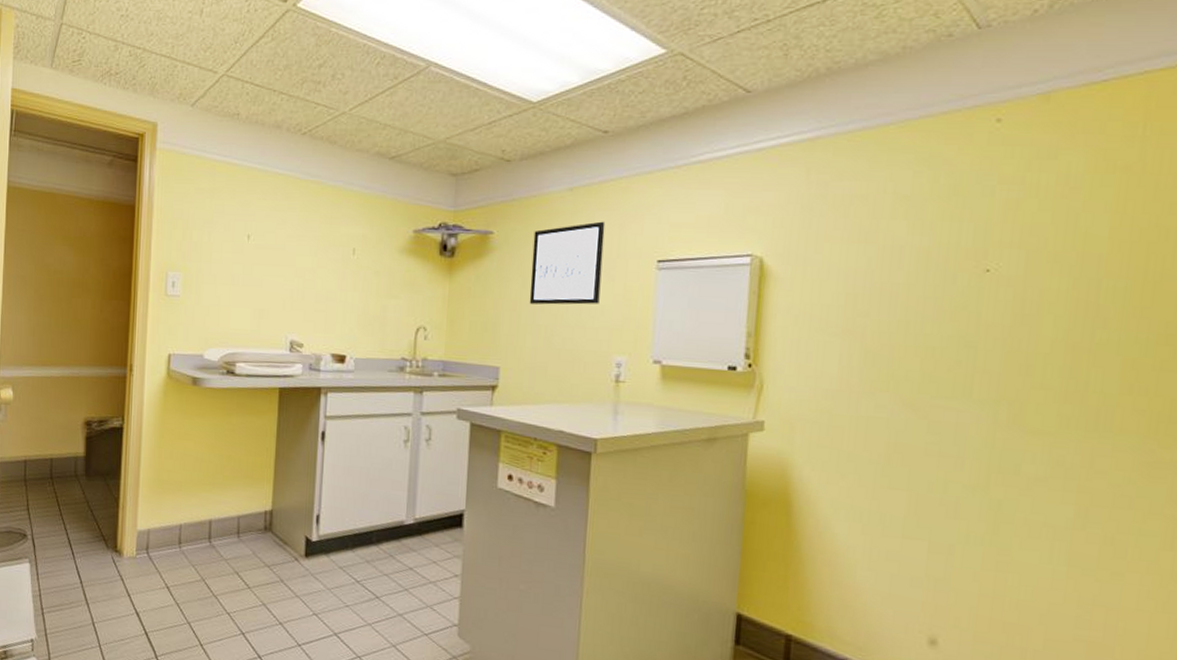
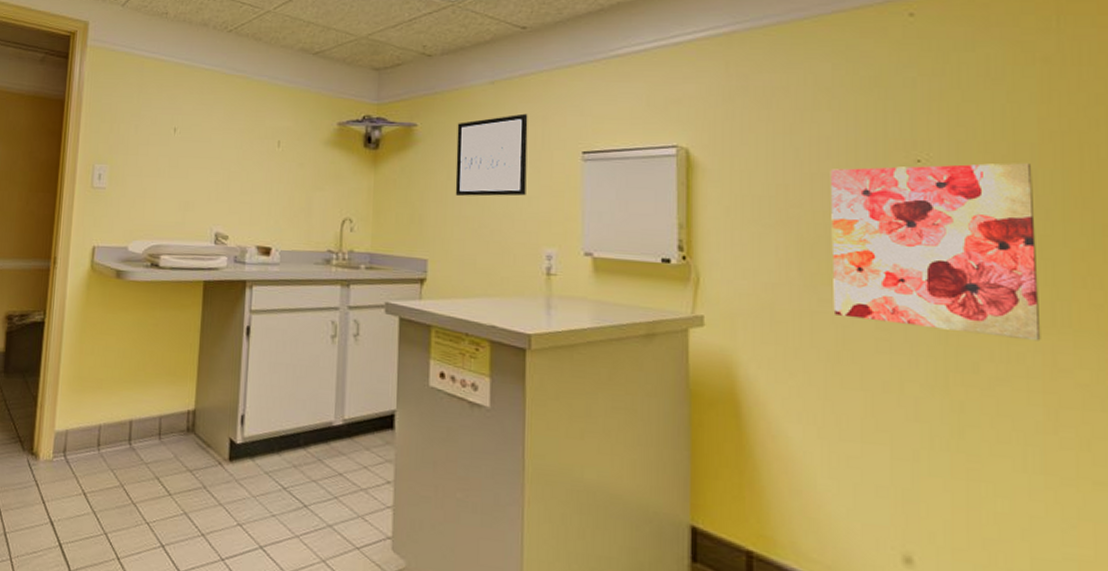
wall art: none [888,272,1097,445] -> present [830,163,1041,341]

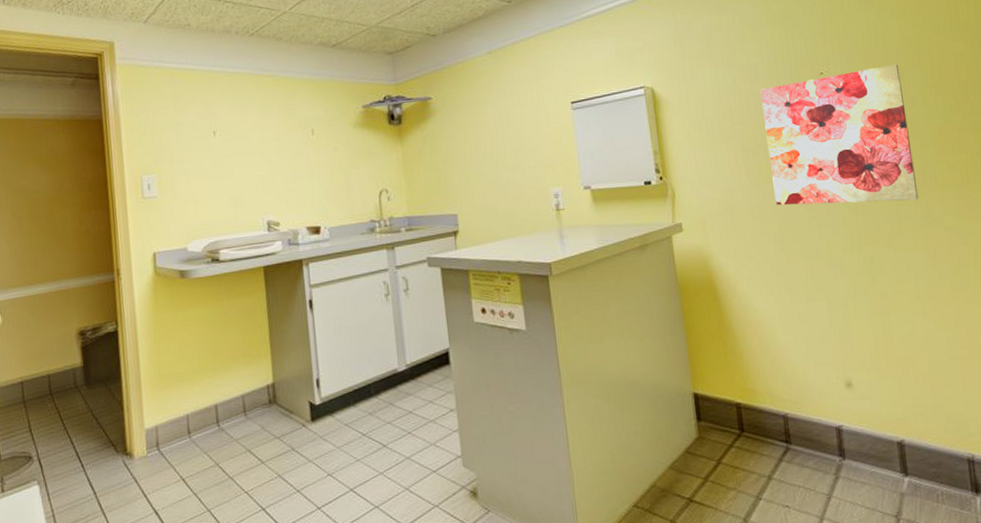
wall art: present [455,113,528,197] -> none [466,76,531,155]

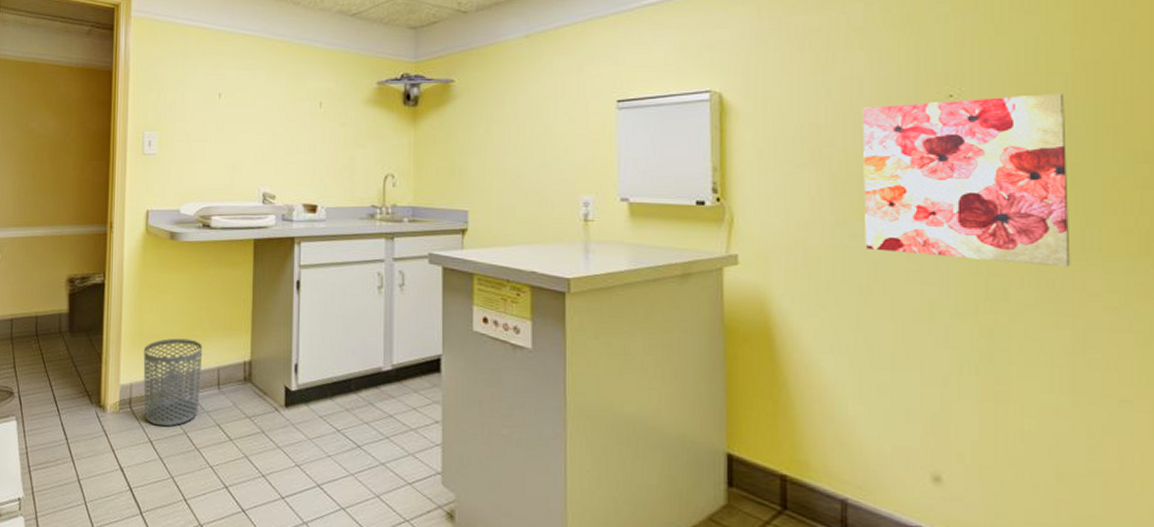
waste bin: none [165,372,228,463] -> present [143,338,203,427]

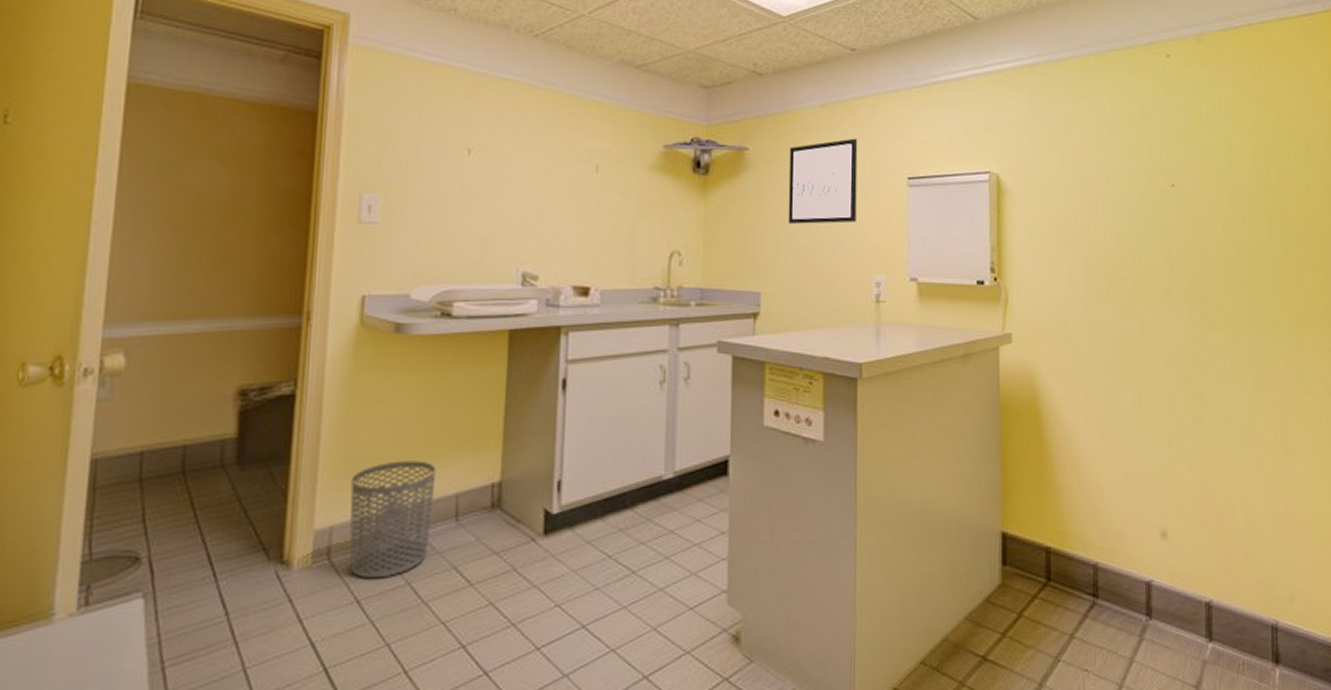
wall art: none [493,65,563,148] -> present [787,138,858,224]
wall art: present [862,94,1071,267] -> none [1109,187,1253,337]

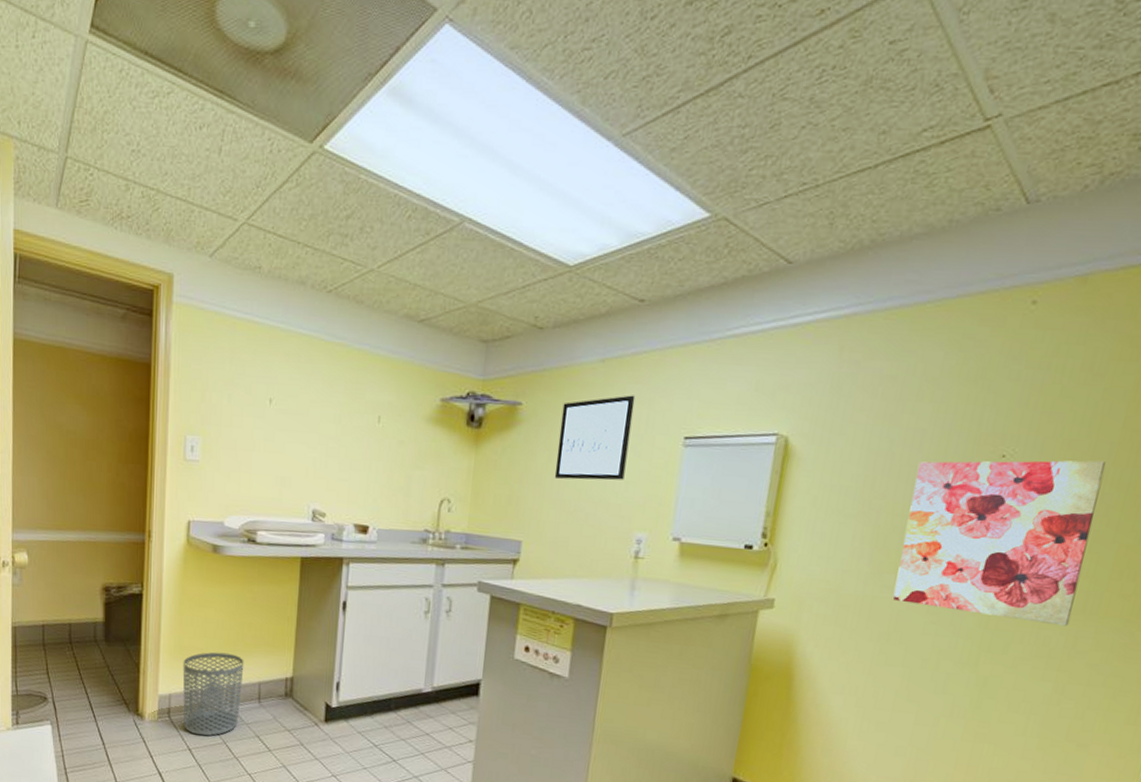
wall art: none [1109,187,1253,337] -> present [892,460,1106,627]

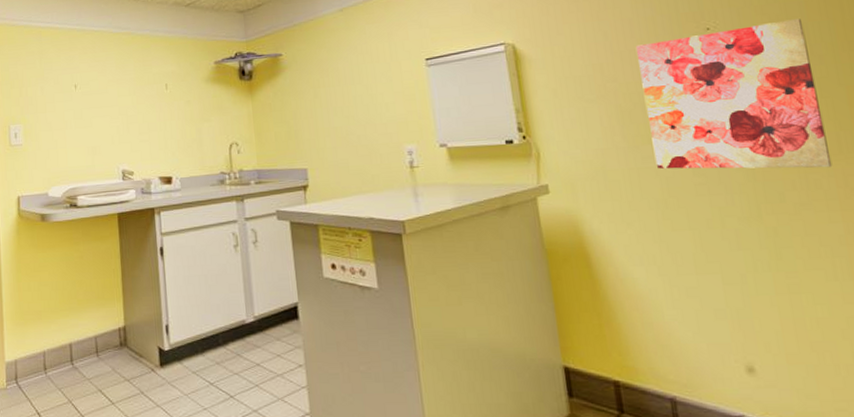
waste bin: present [182,652,244,736] -> none [24,312,81,398]
wall art: present [554,395,636,481] -> none [316,33,383,110]

